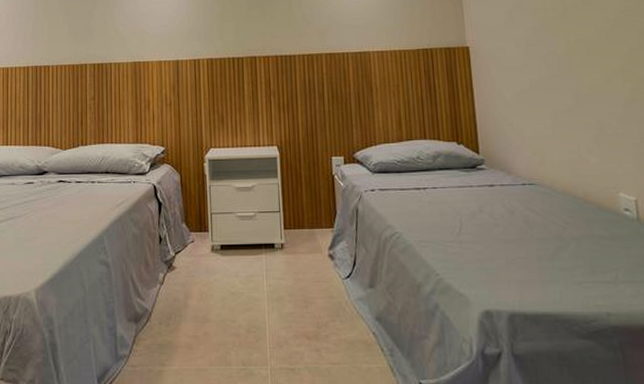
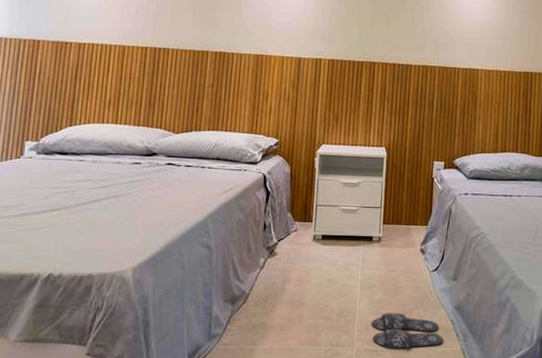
slippers: none [284,327,367,368] -> present [372,313,443,350]

